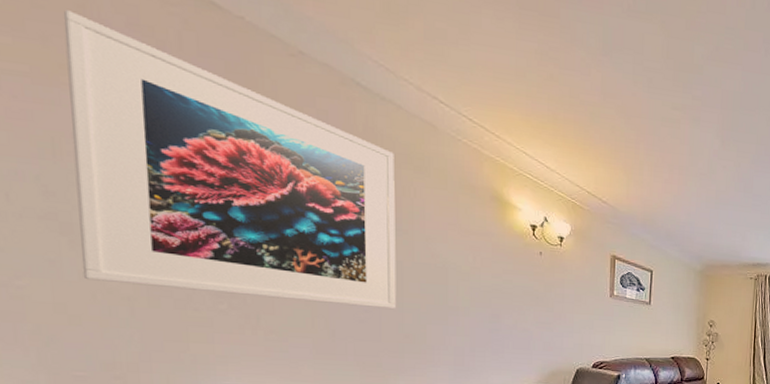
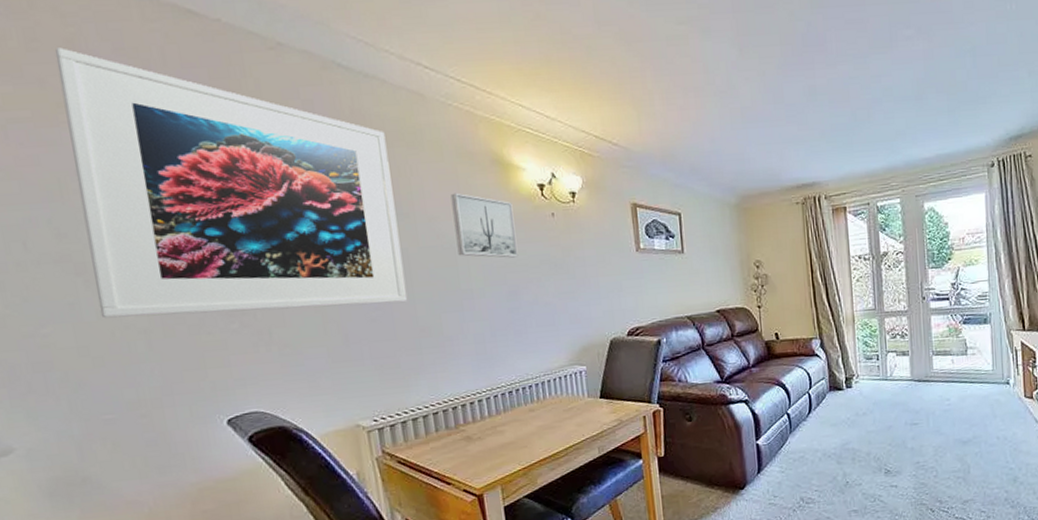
wall art: none [449,219,505,286] -> present [450,192,519,258]

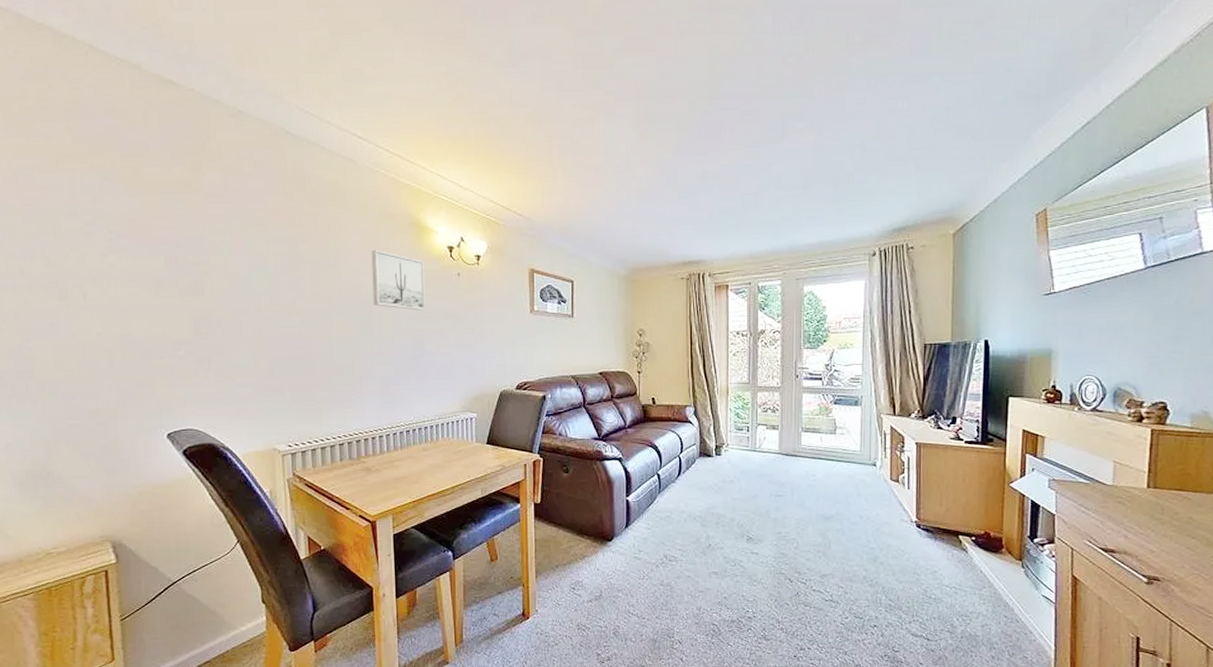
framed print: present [54,47,408,319] -> none [61,108,327,344]

